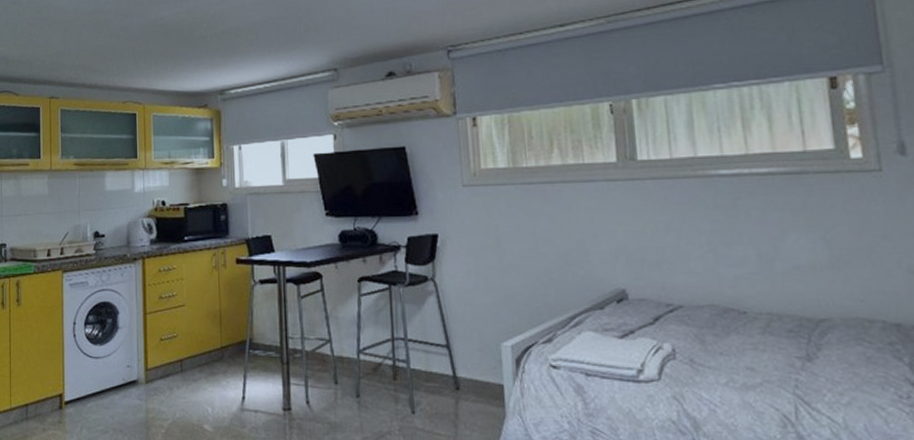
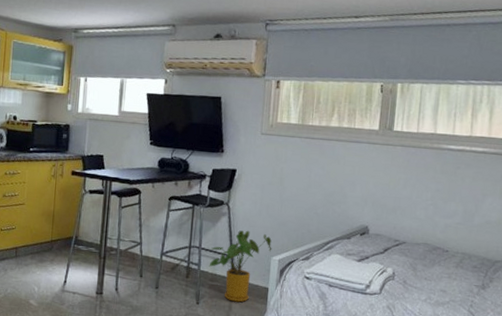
house plant: none [418,311,500,407] -> present [209,230,272,303]

